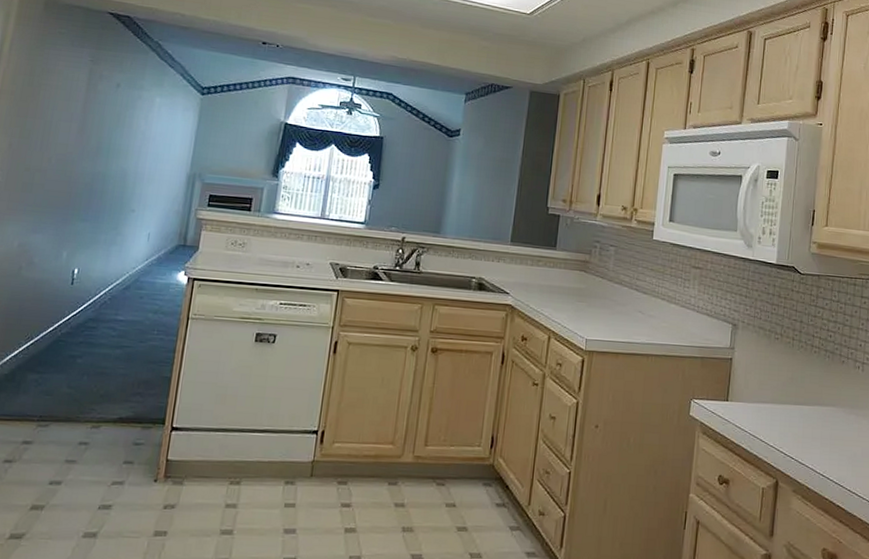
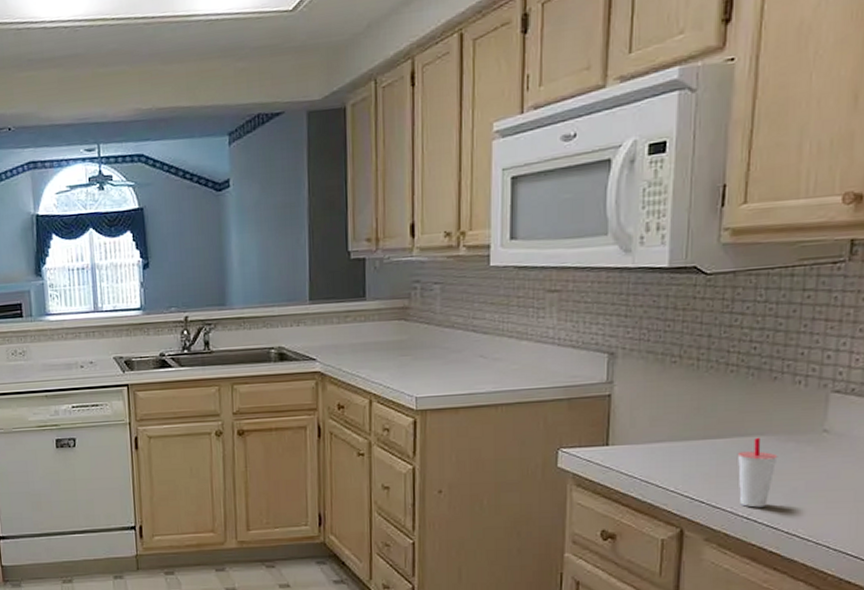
cup: none [817,408,844,467] -> present [737,437,778,508]

